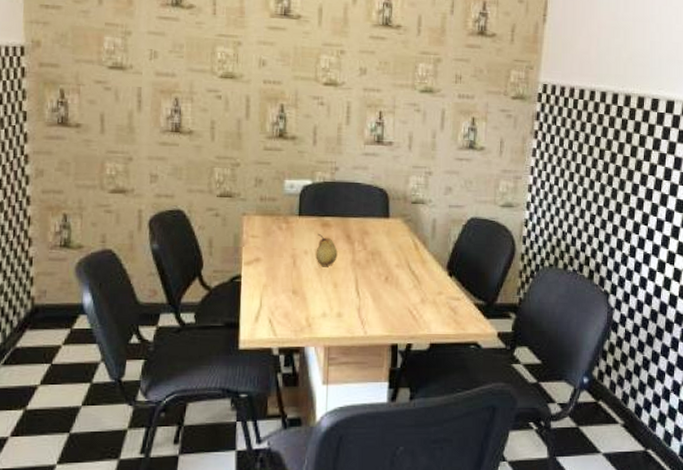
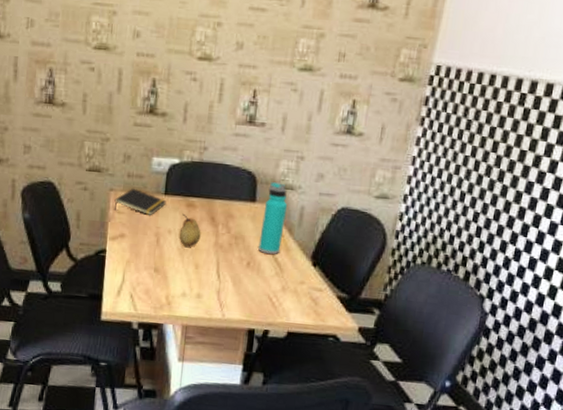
notepad: none [247,211,301,238] -> present [114,188,167,216]
water bottle: none [395,197,420,268] -> present [258,182,288,255]

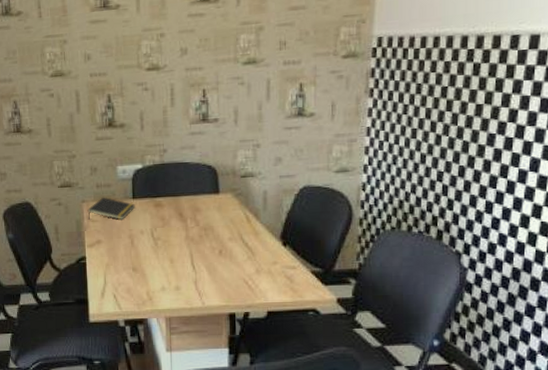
fruit: present [179,213,201,247] -> none [151,213,172,244]
water bottle: present [258,182,288,255] -> none [228,172,251,241]

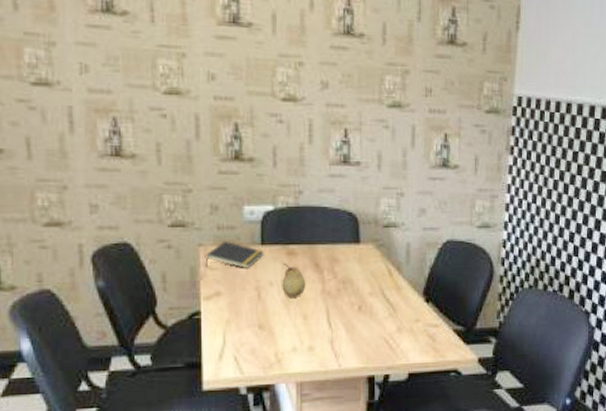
fruit: none [151,213,172,244] -> present [282,263,306,298]

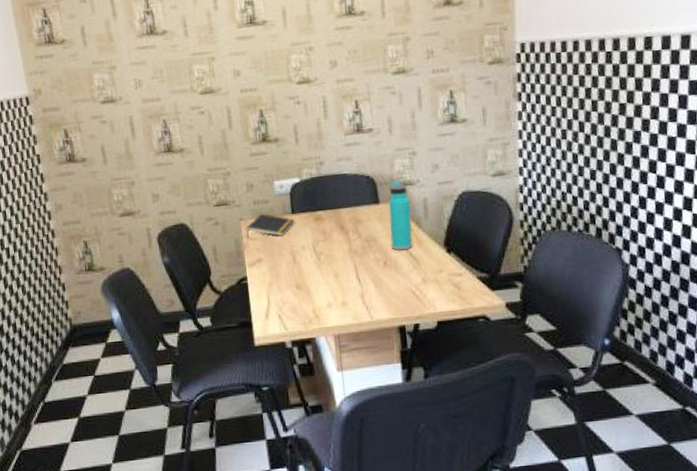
fruit: present [282,263,306,298] -> none [312,228,334,259]
water bottle: none [368,221,393,296] -> present [389,180,413,251]

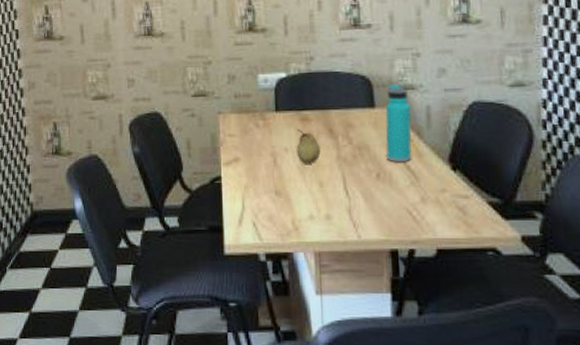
notepad: present [246,213,295,237] -> none [224,108,279,136]
fruit: none [312,228,334,259] -> present [297,129,321,164]

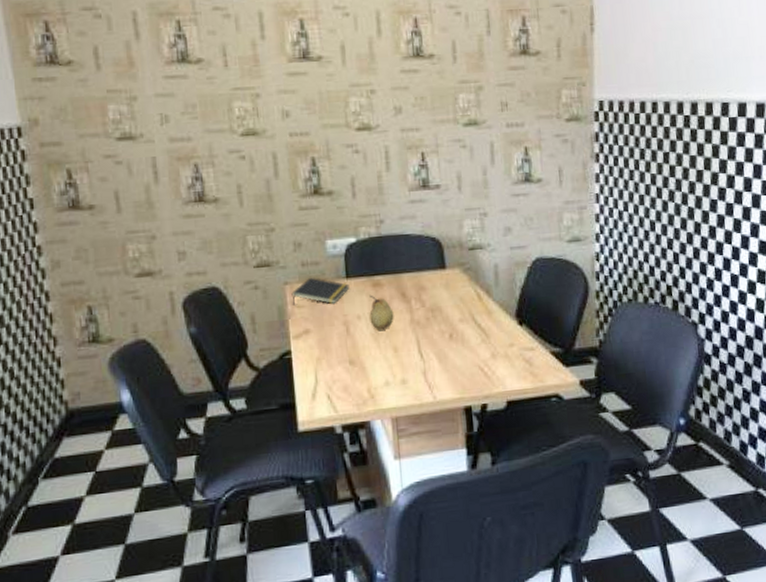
notepad: none [224,108,279,136] -> present [291,277,350,305]
water bottle: present [385,84,412,163] -> none [456,244,482,322]

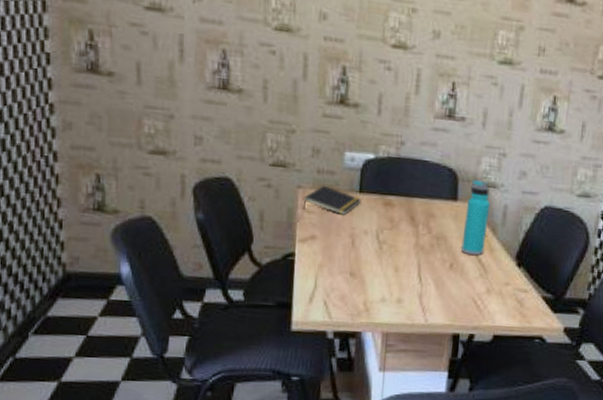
fruit: present [369,295,394,330] -> none [376,213,400,249]
water bottle: none [456,244,482,322] -> present [461,180,491,256]

